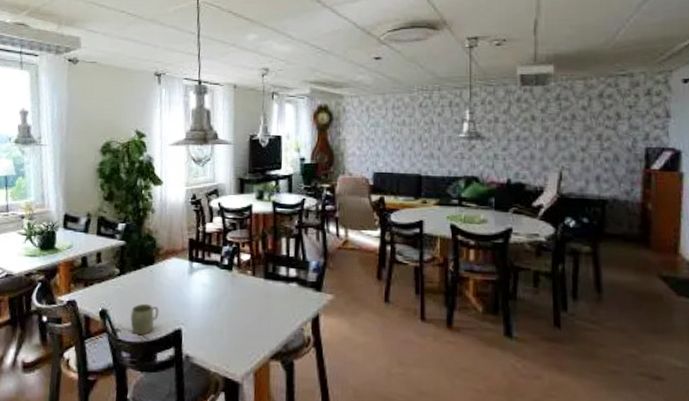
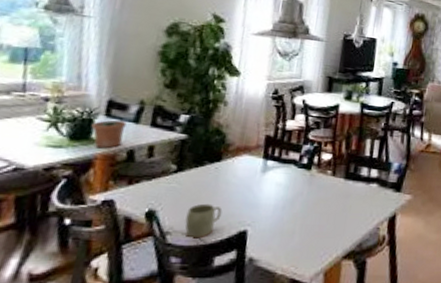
planter: none [54,231,79,256] -> present [91,119,127,149]

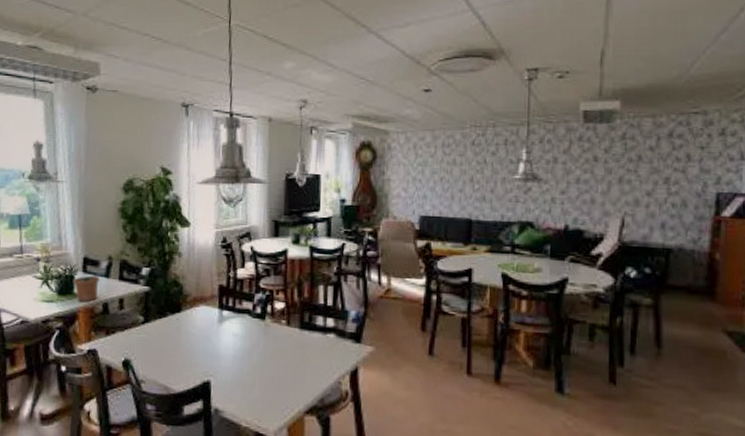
mug: present [184,203,223,239] -> none [155,353,187,388]

